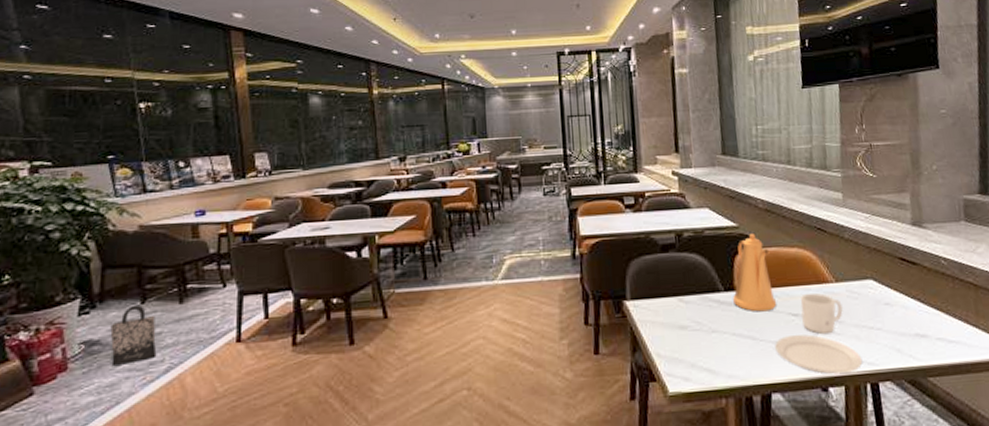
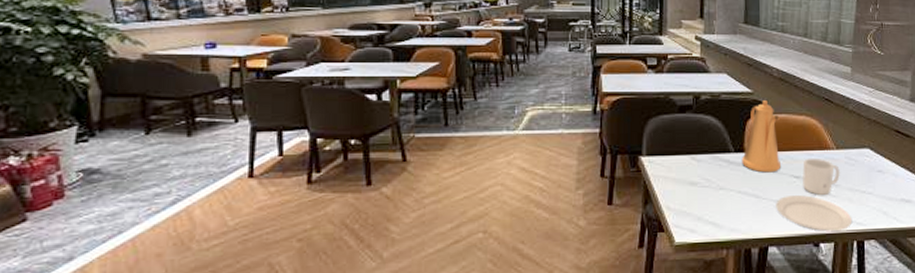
shopping bag: present [110,304,157,365] -> none [111,135,163,195]

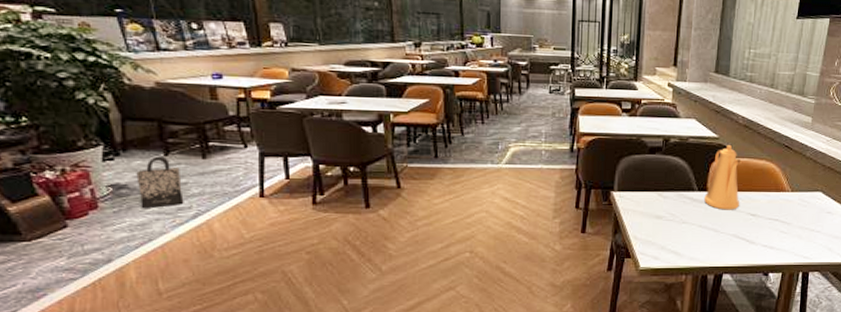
shopping bag: none [111,135,163,195] -> present [136,156,184,208]
plate: present [776,195,853,231] -> none [732,231,800,263]
mug: present [803,158,841,196] -> none [758,198,794,232]

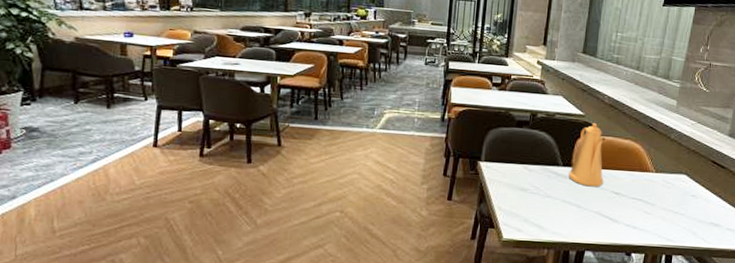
shopping bag: present [136,156,184,208] -> none [47,103,86,151]

